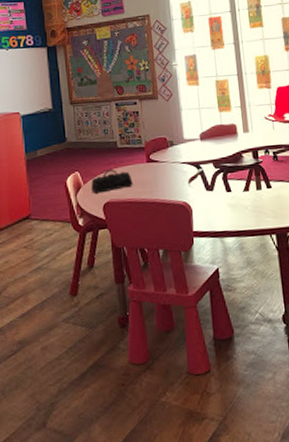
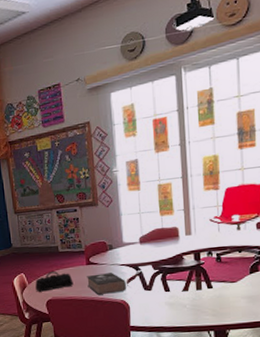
book: none [147,171,188,196] -> present [87,273,126,295]

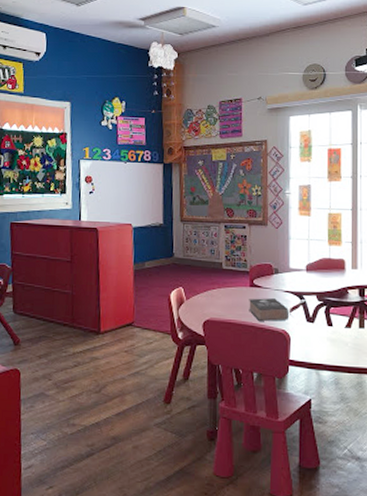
pencil case: present [35,270,74,292] -> none [193,288,234,310]

